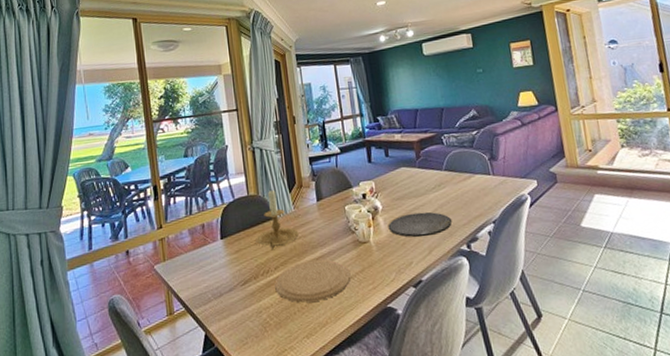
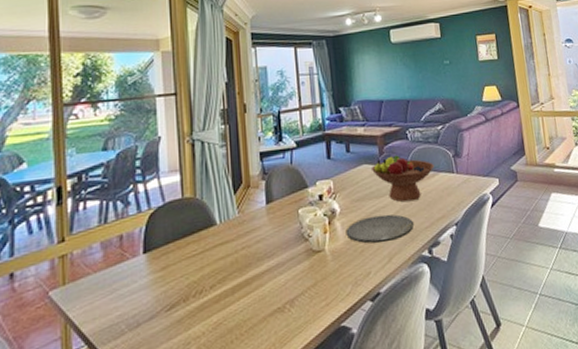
candle holder: present [256,189,299,251] -> none [188,190,242,265]
plate: present [275,259,350,303] -> none [209,273,300,328]
fruit bowl: none [408,158,470,202] -> present [370,155,434,203]

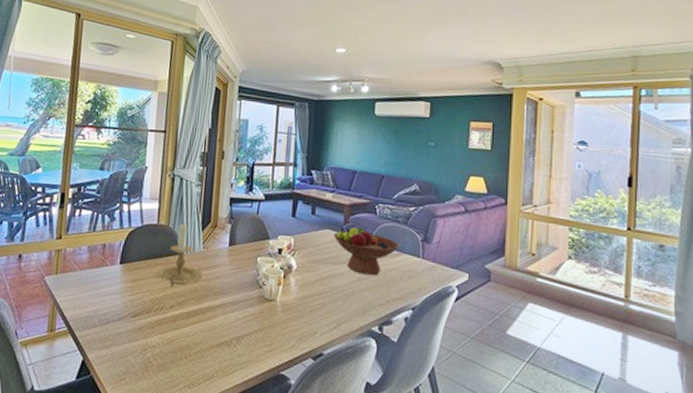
candle holder: none [188,190,242,265] -> present [156,223,203,288]
plate: present [345,214,414,244] -> none [298,280,368,309]

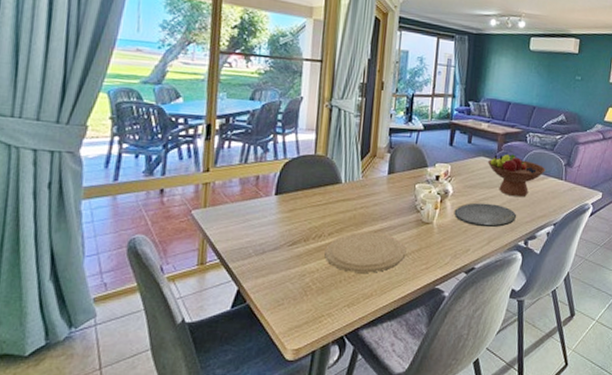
candle holder: present [156,223,203,288] -> none [314,153,362,216]
plate: none [166,306,248,352] -> present [325,231,405,273]
plate: none [298,280,368,309] -> present [454,202,516,228]

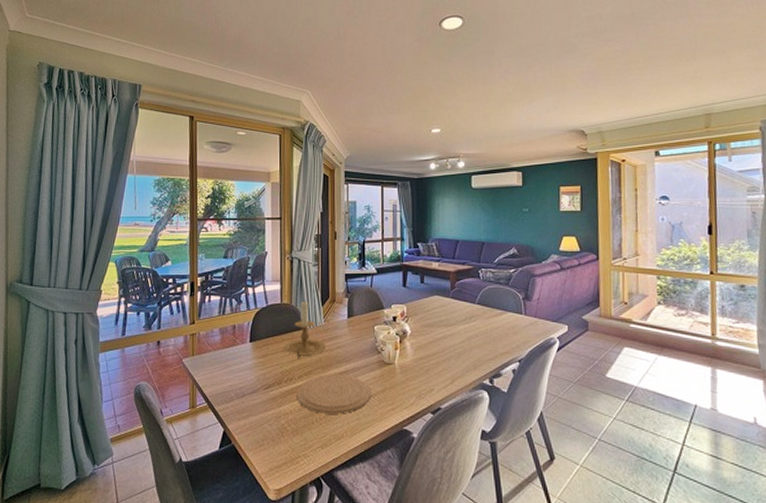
candle holder: none [314,153,362,216] -> present [283,300,326,360]
plate: present [454,202,516,228] -> none [414,341,477,366]
fruit bowl: present [487,154,546,197] -> none [442,291,503,334]

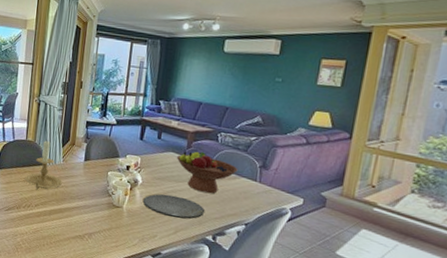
plate: present [296,374,370,414] -> none [32,206,98,242]
plate: none [414,341,477,366] -> present [143,194,204,219]
fruit bowl: none [442,291,503,334] -> present [176,151,238,194]

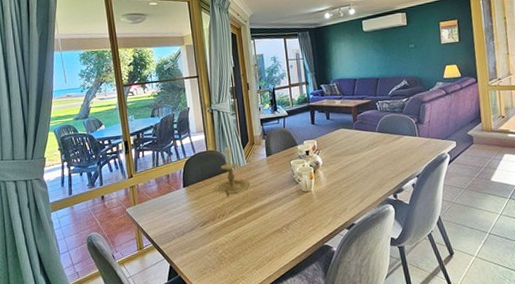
plate: present [143,194,204,219] -> none [327,167,382,188]
fruit bowl: present [176,151,238,194] -> none [346,122,400,158]

